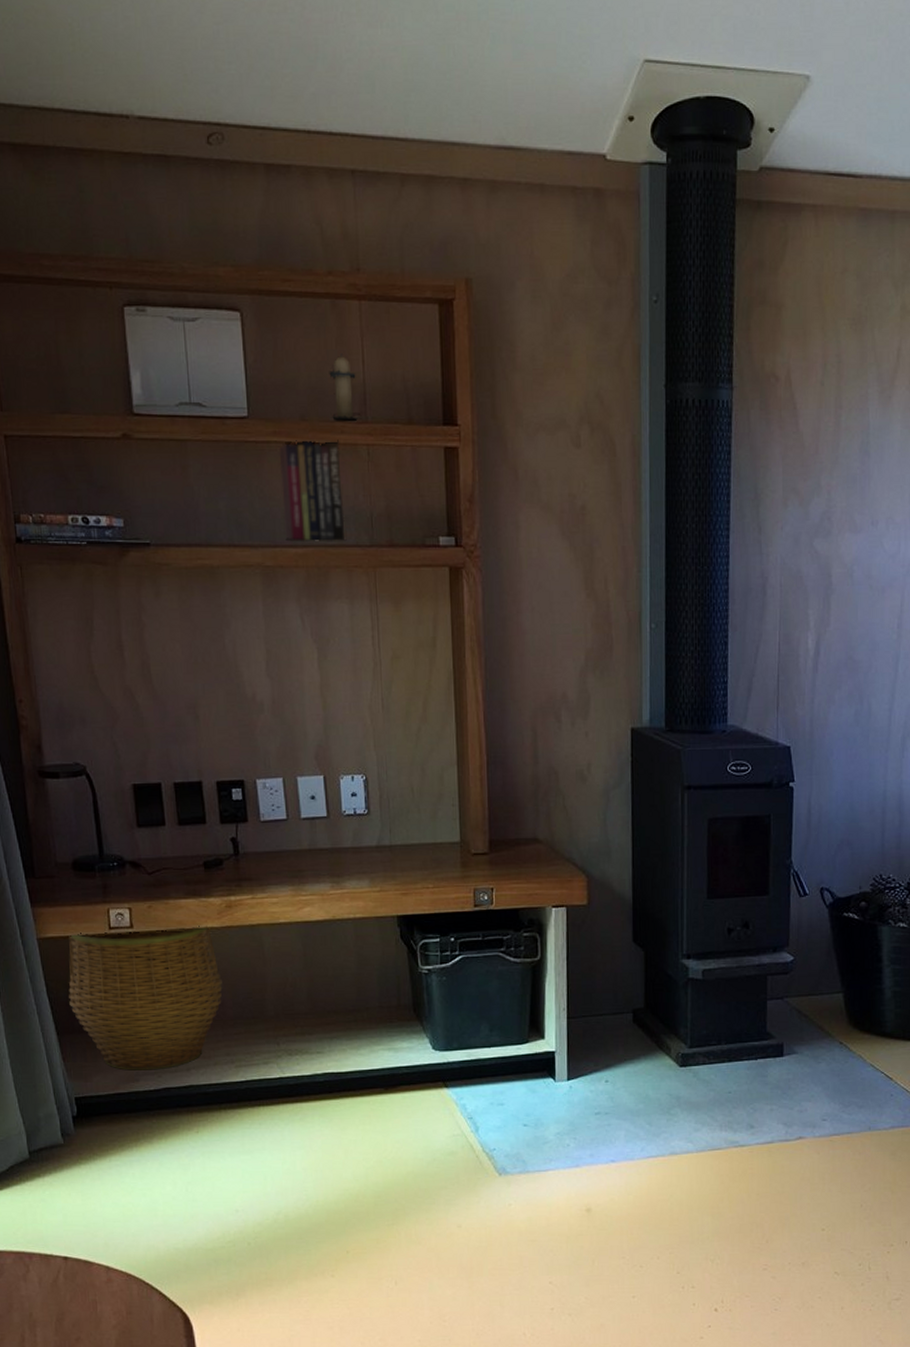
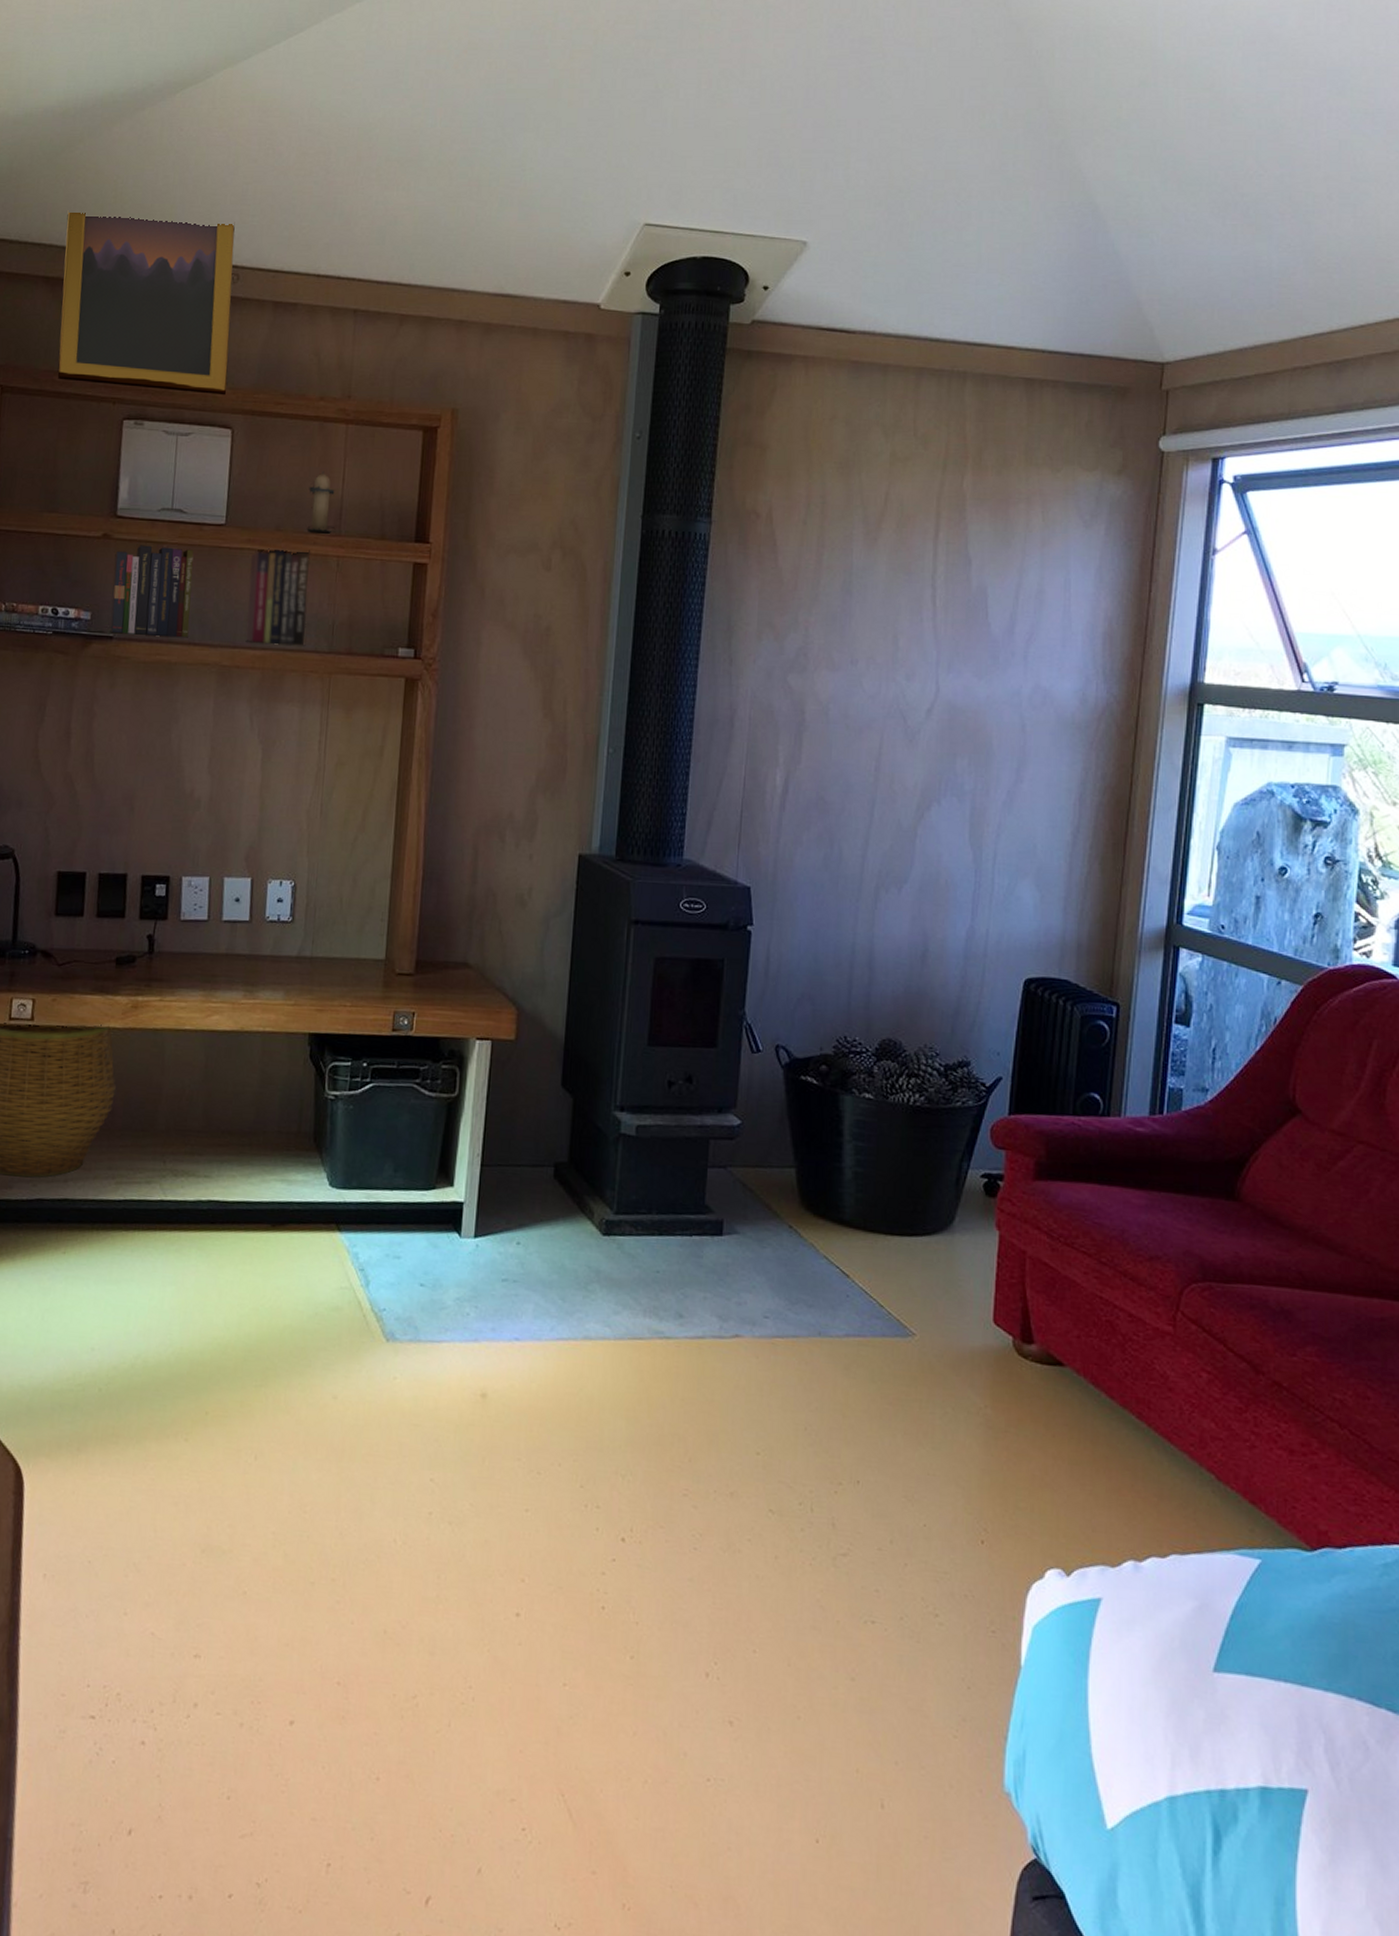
picture frame: none [23,62,229,274] -> present [57,210,235,396]
books: none [138,444,227,540] -> present [110,545,194,638]

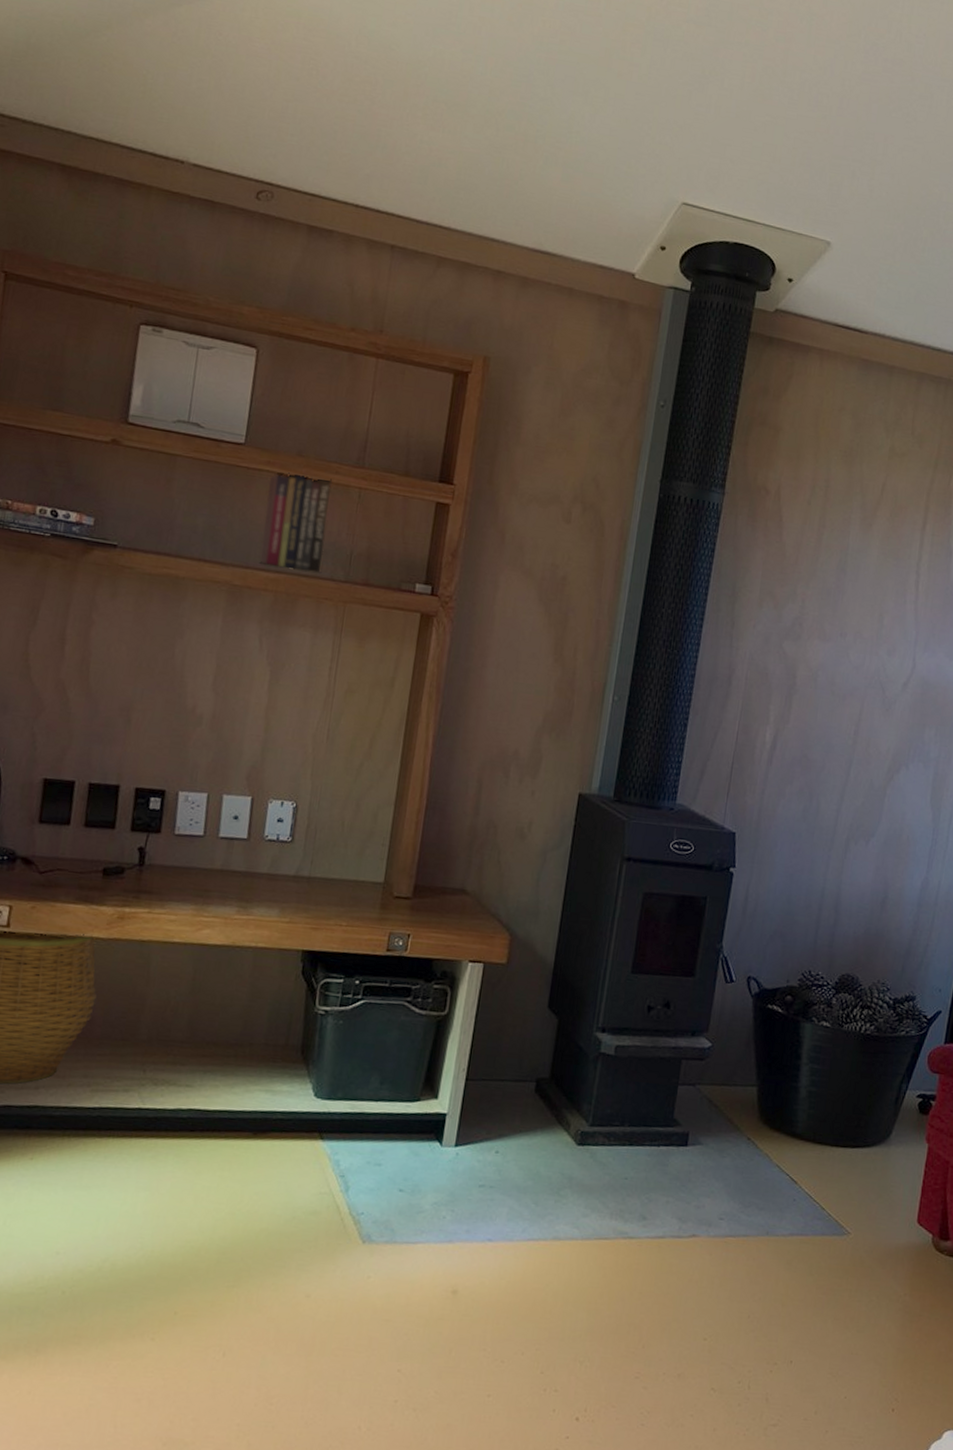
picture frame: present [57,210,235,396] -> none [70,98,273,314]
books: present [110,545,194,638] -> none [114,455,210,554]
candle: present [307,471,335,535] -> none [329,402,361,466]

